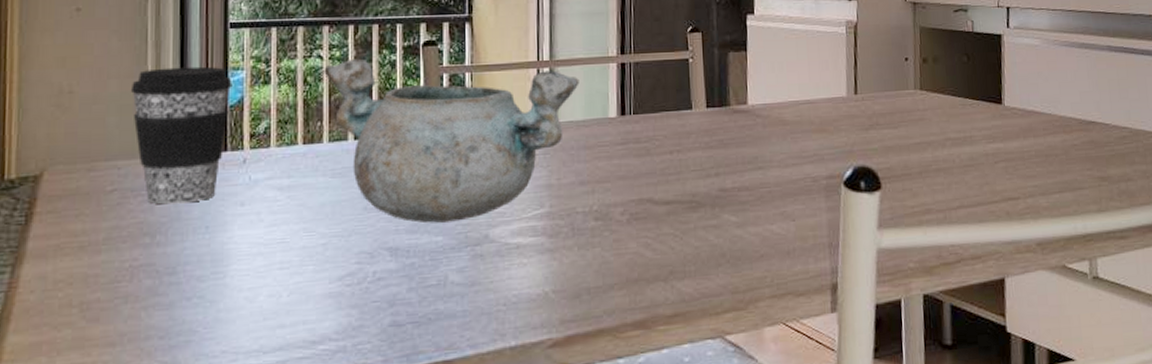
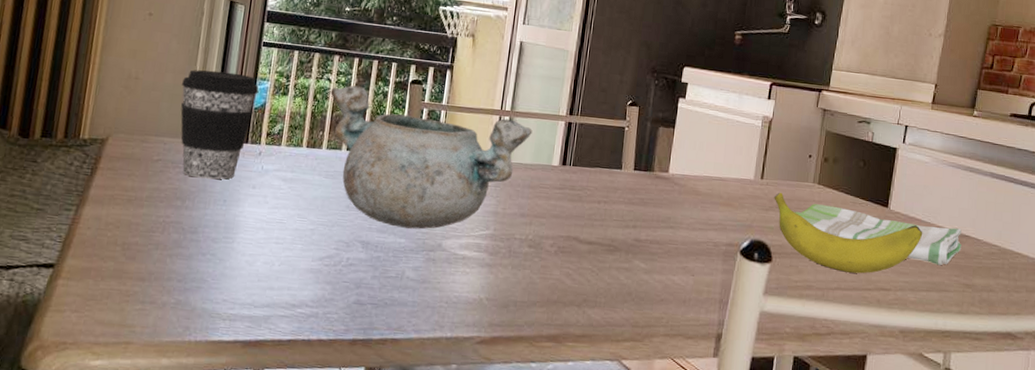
banana: none [873,106,1045,187] -> present [774,192,923,274]
dish towel: none [898,112,1090,161] -> present [794,204,962,266]

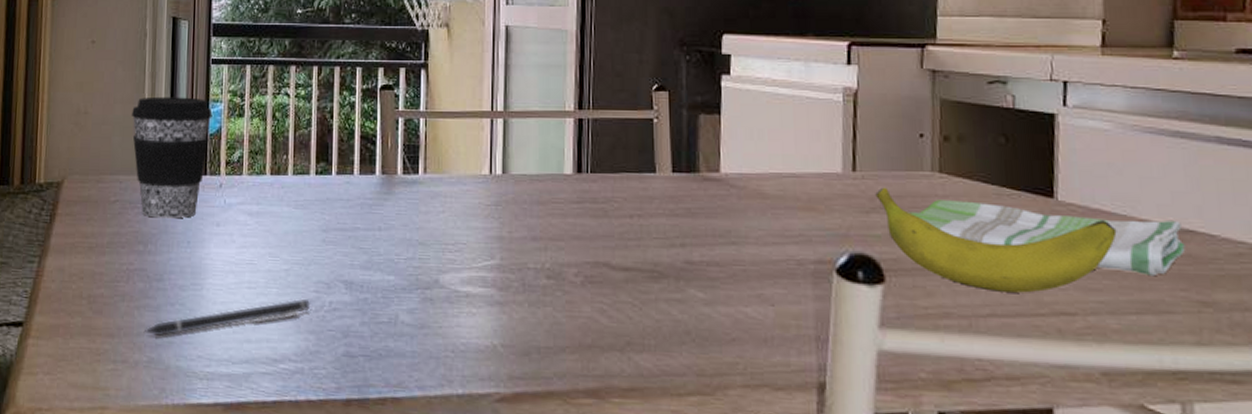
pen: none [173,254,331,282] -> present [143,298,311,337]
decorative bowl: present [330,85,533,230] -> none [290,98,534,263]

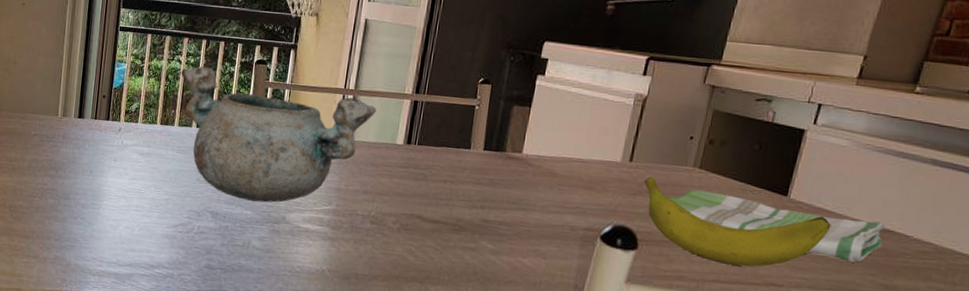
coffee cup: present [131,96,213,219] -> none [51,53,118,153]
pen: present [143,298,311,337] -> none [52,222,184,241]
decorative bowl: none [290,98,534,263] -> present [181,66,377,203]

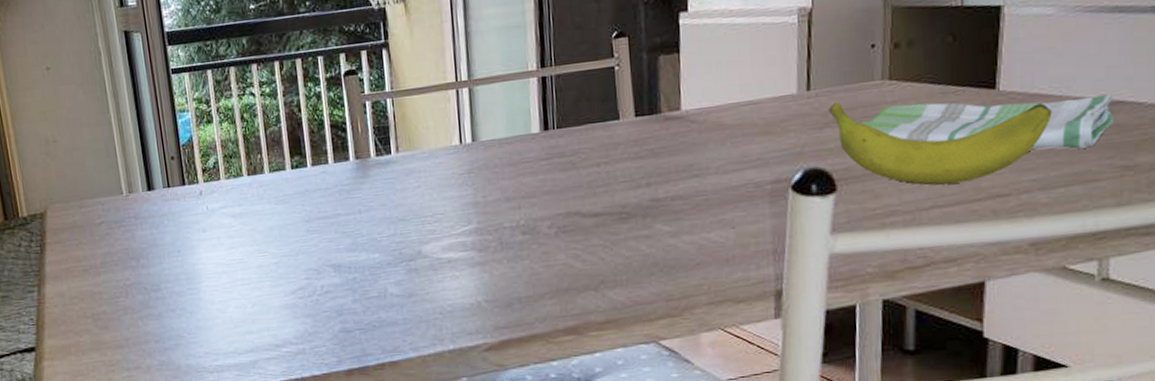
decorative bowl: present [181,66,377,203] -> none [257,90,500,243]

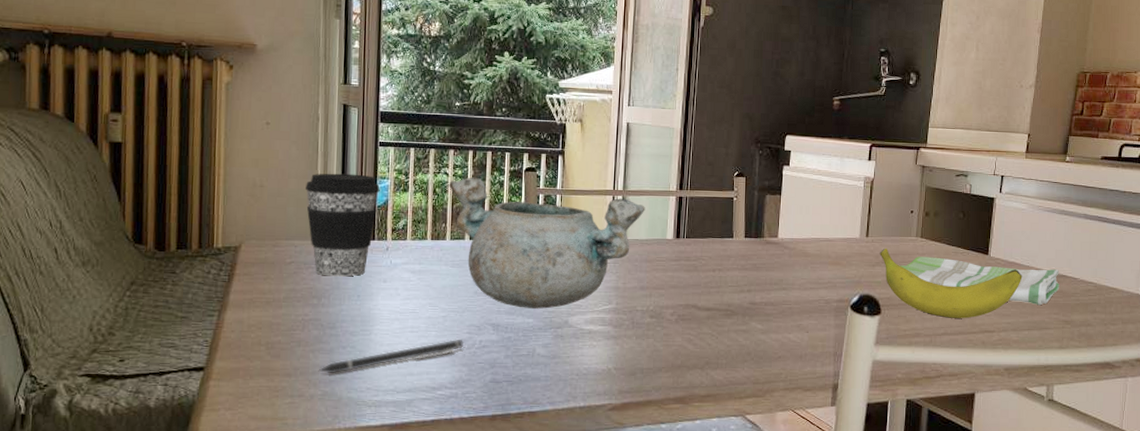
coffee cup: none [100,110,183,233] -> present [305,173,380,277]
pen: none [150,286,304,342] -> present [318,338,465,374]
decorative bowl: none [257,90,500,243] -> present [449,177,645,309]

